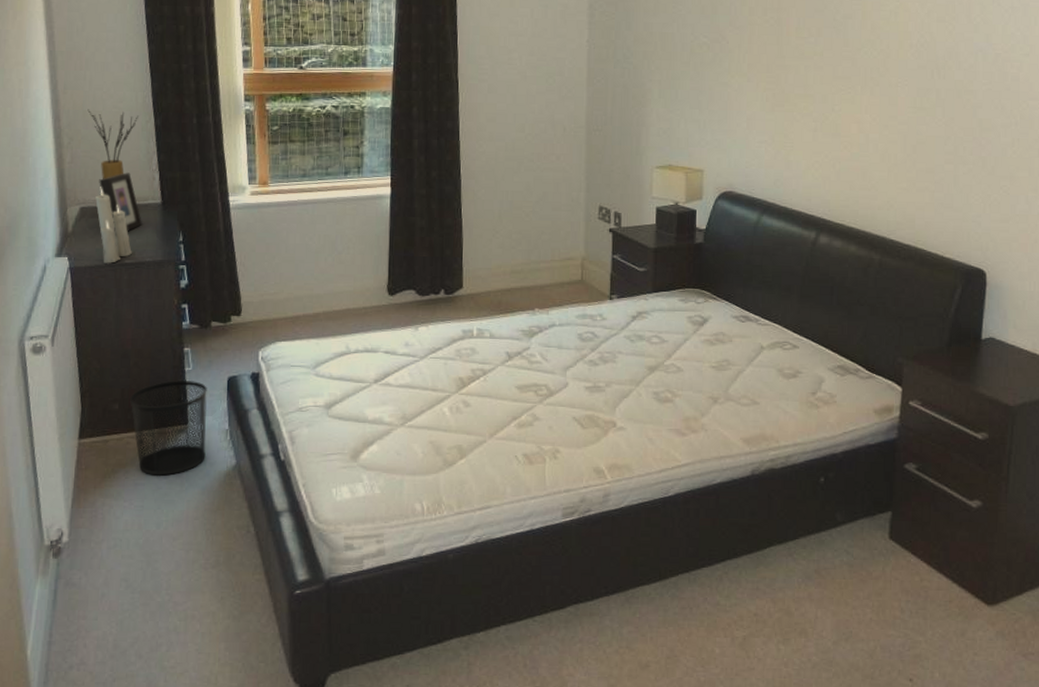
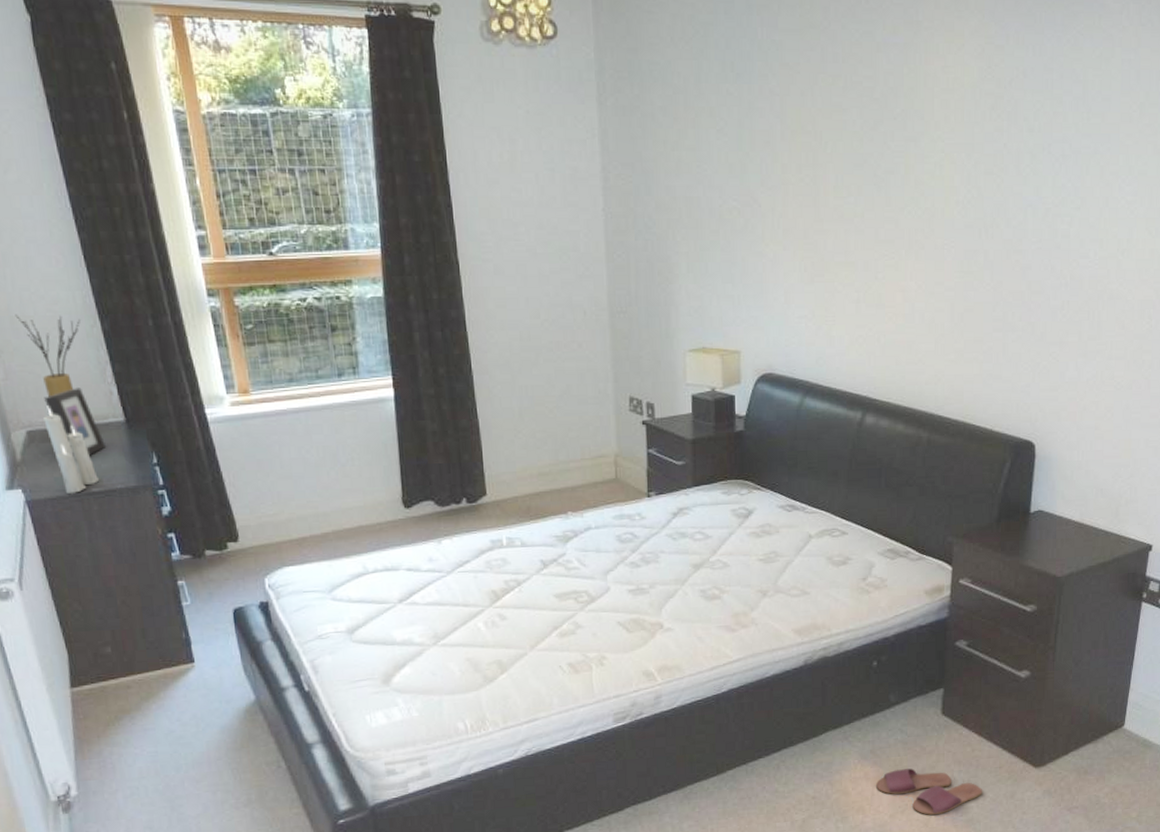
waste bin: present [130,380,207,477] -> none [123,616,220,720]
slippers: none [820,593,932,646] -> present [876,768,983,815]

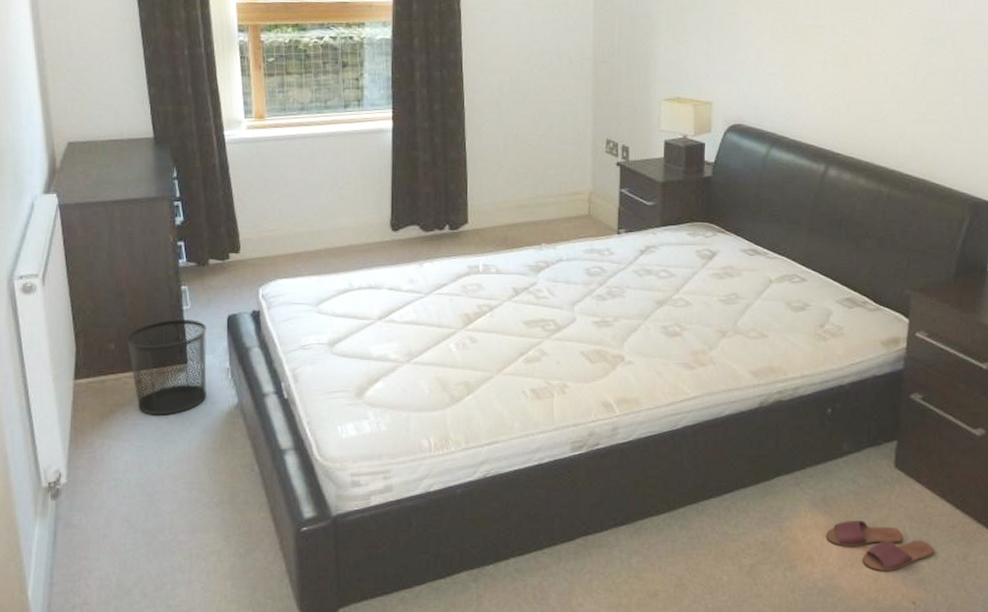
vase: present [15,314,80,397] -> none [72,40,126,113]
candle: present [43,406,100,494] -> none [84,121,125,200]
picture frame: present [44,388,106,459] -> none [87,106,134,170]
waste bin: none [123,616,220,720] -> present [126,319,207,417]

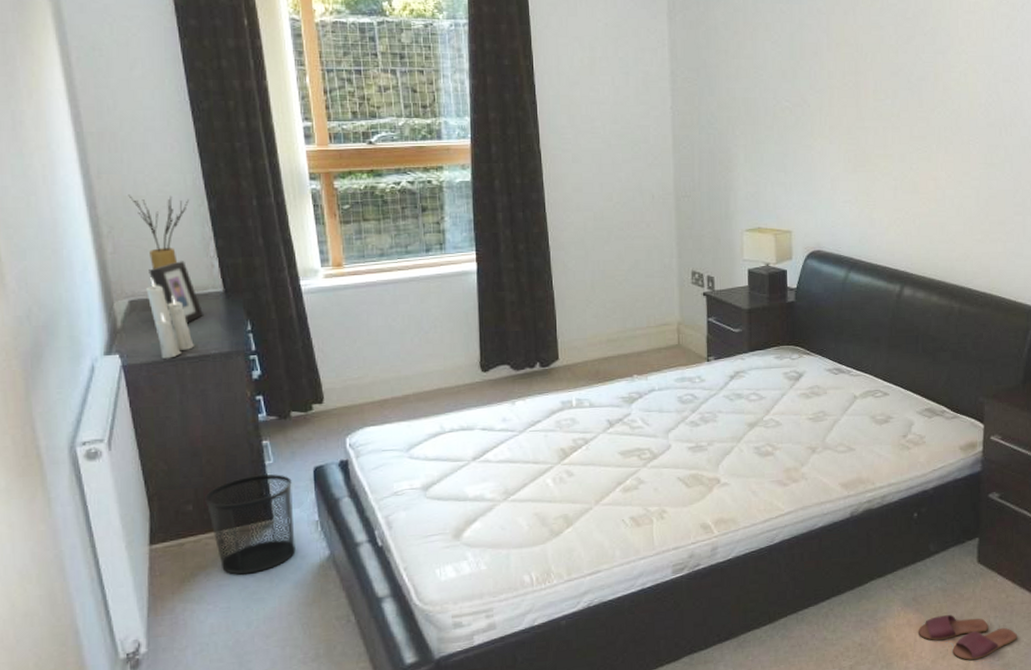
vase: none [72,40,126,113] -> present [128,194,189,269]
candle: none [84,121,125,200] -> present [146,277,195,359]
picture frame: none [87,106,134,170] -> present [149,261,203,327]

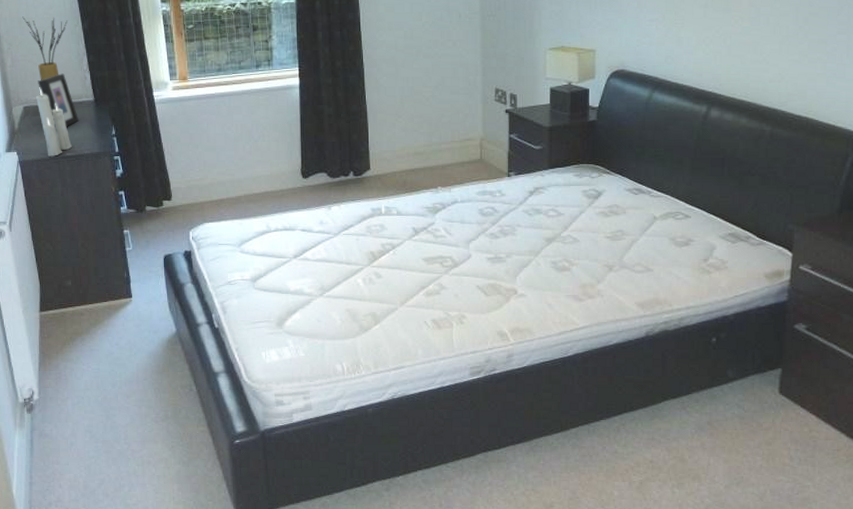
waste bin: present [205,474,296,576] -> none [80,259,149,343]
slippers: present [919,615,1018,660] -> none [712,443,820,490]

